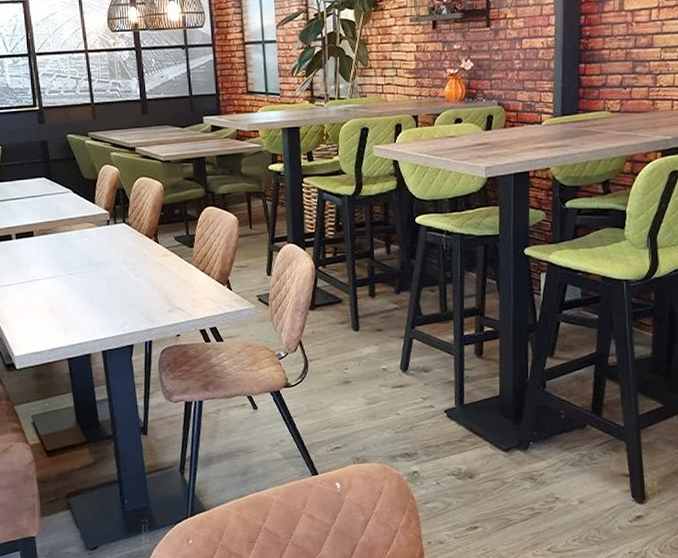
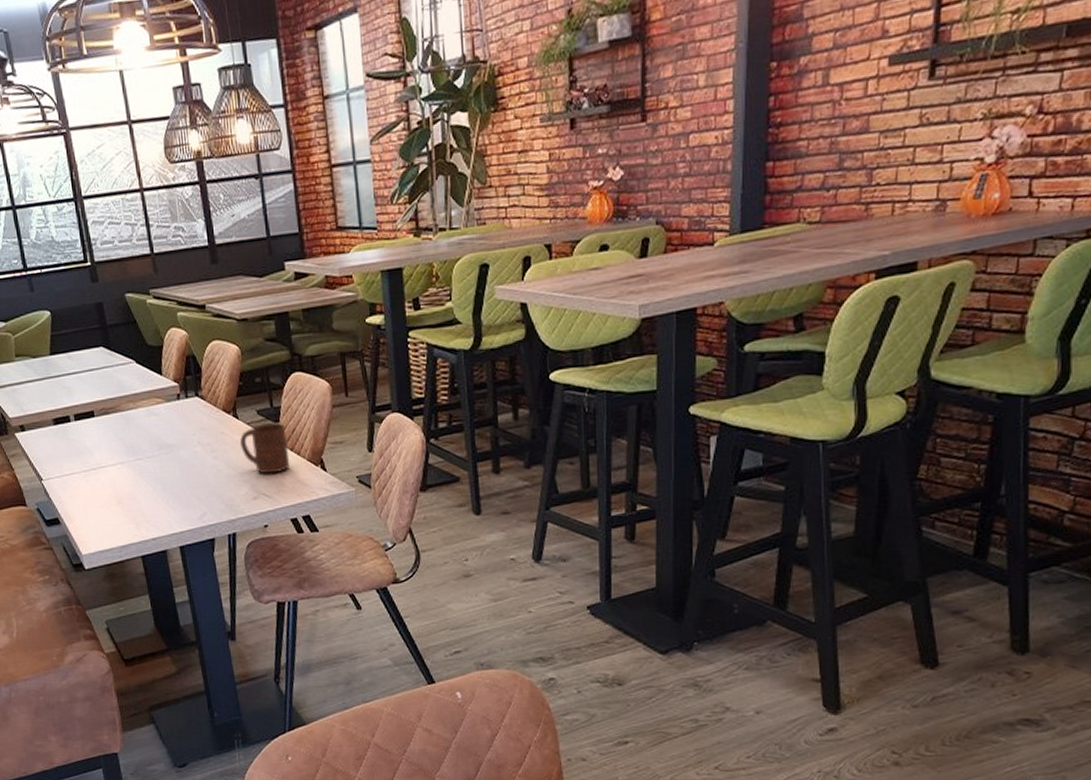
cup: none [160,248,201,291] -> present [240,423,290,474]

